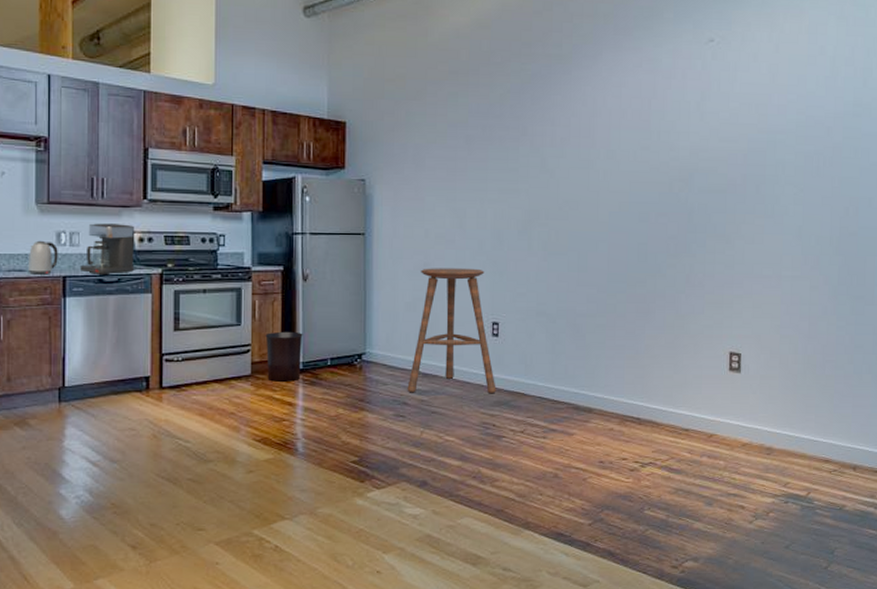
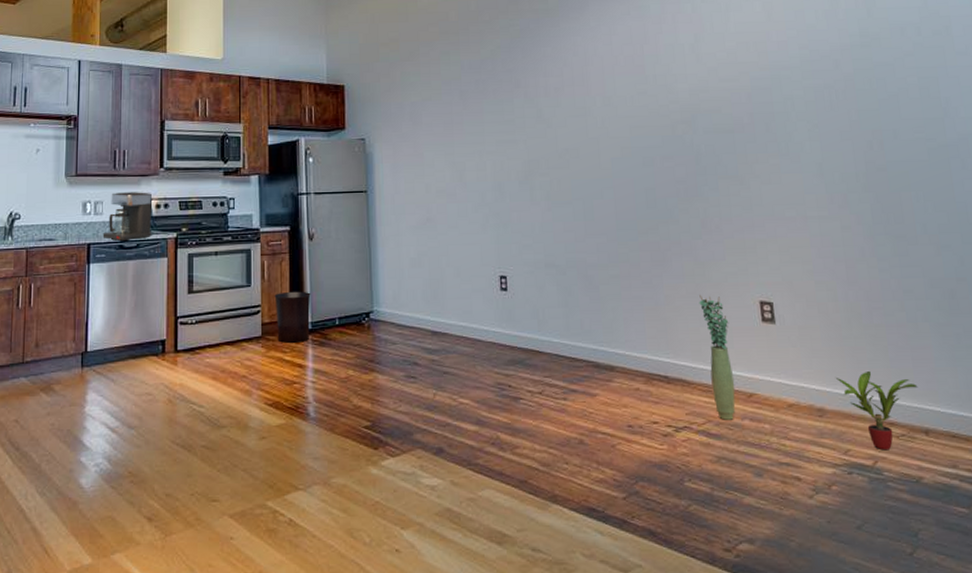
kettle: present [27,240,58,275] -> none [56,210,84,243]
bar stool: present [407,268,496,394] -> none [417,221,509,353]
vase: none [675,344,700,457] -> present [699,294,736,420]
potted plant: none [785,415,854,483] -> present [835,370,918,451]

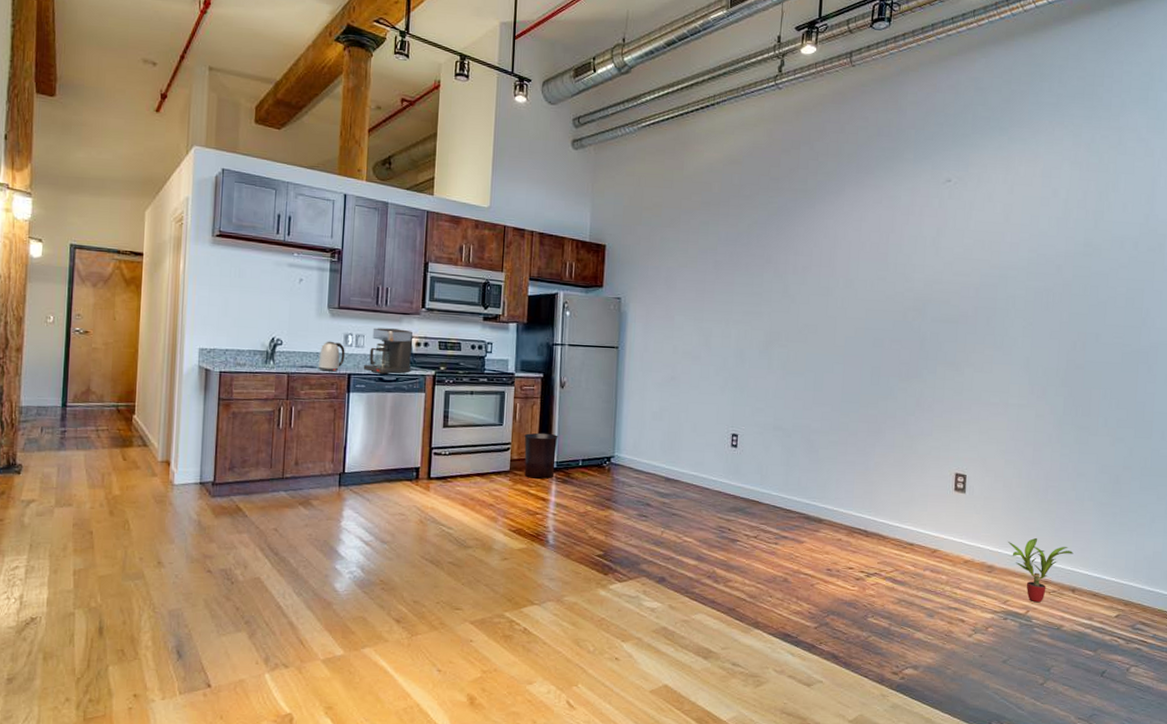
kettle: none [56,210,84,243] -> present [318,341,345,372]
vase: present [699,294,736,420] -> none [903,463,926,570]

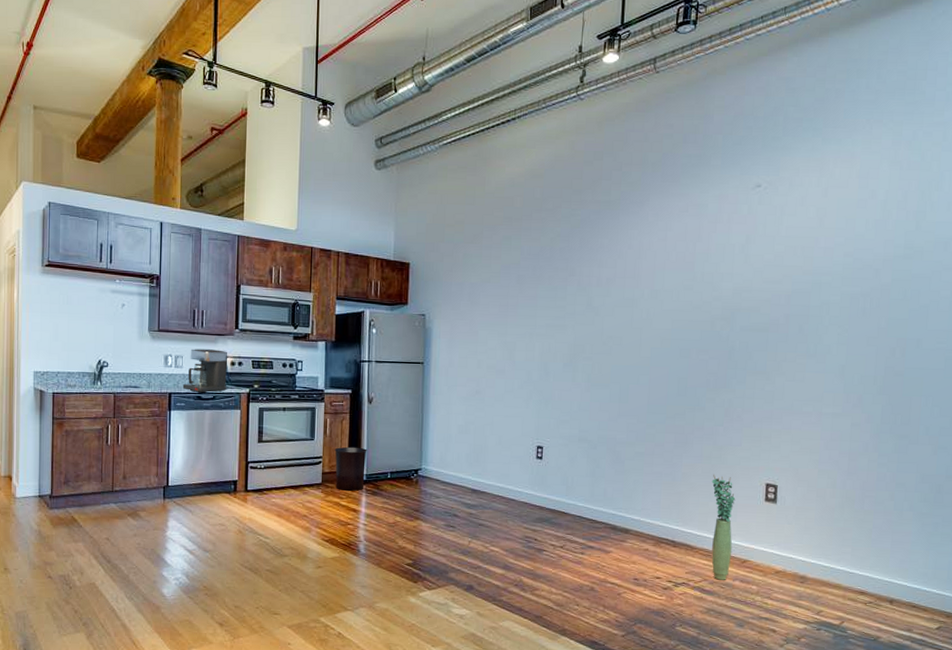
kettle: present [318,341,345,372] -> none [141,362,165,391]
vase: none [903,463,926,570] -> present [711,474,736,580]
potted plant: present [1007,537,1074,603] -> none [821,548,892,614]

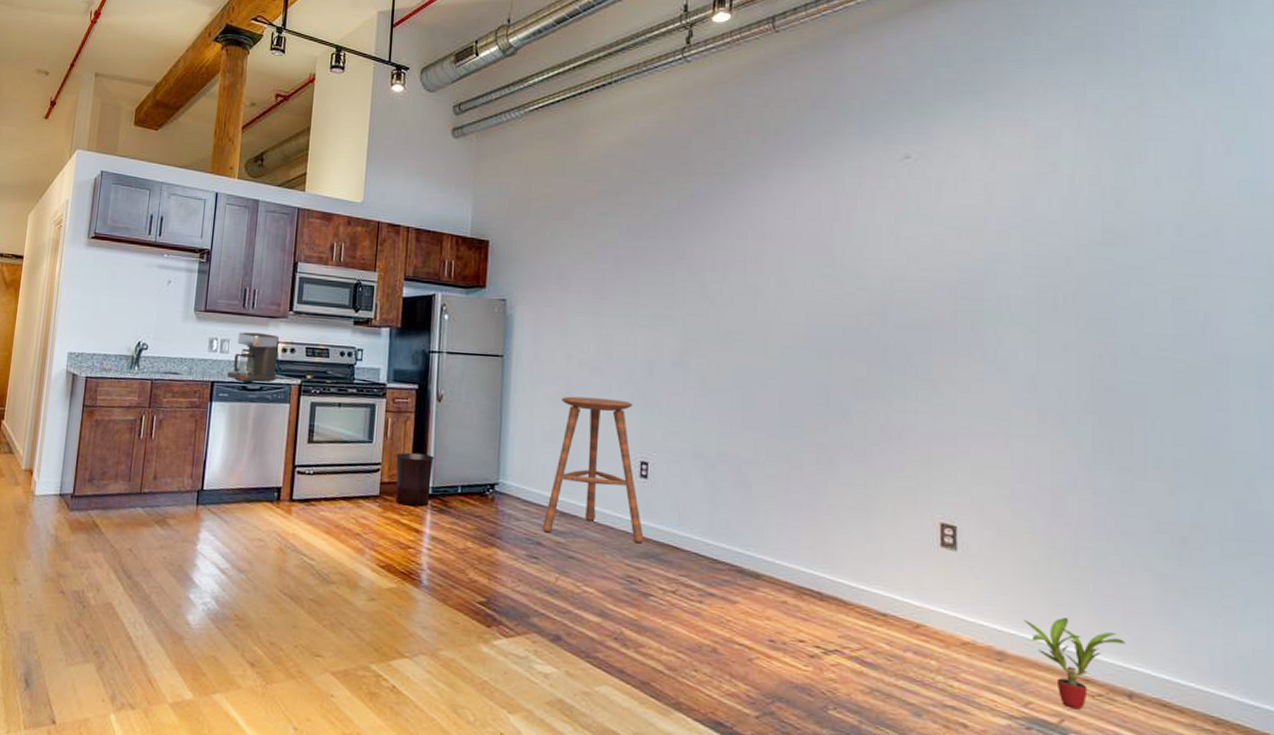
bar stool: none [458,395,539,511] -> present [542,396,644,544]
vase: present [711,474,736,580] -> none [867,507,901,650]
potted plant: none [821,548,892,614] -> present [1023,617,1126,710]

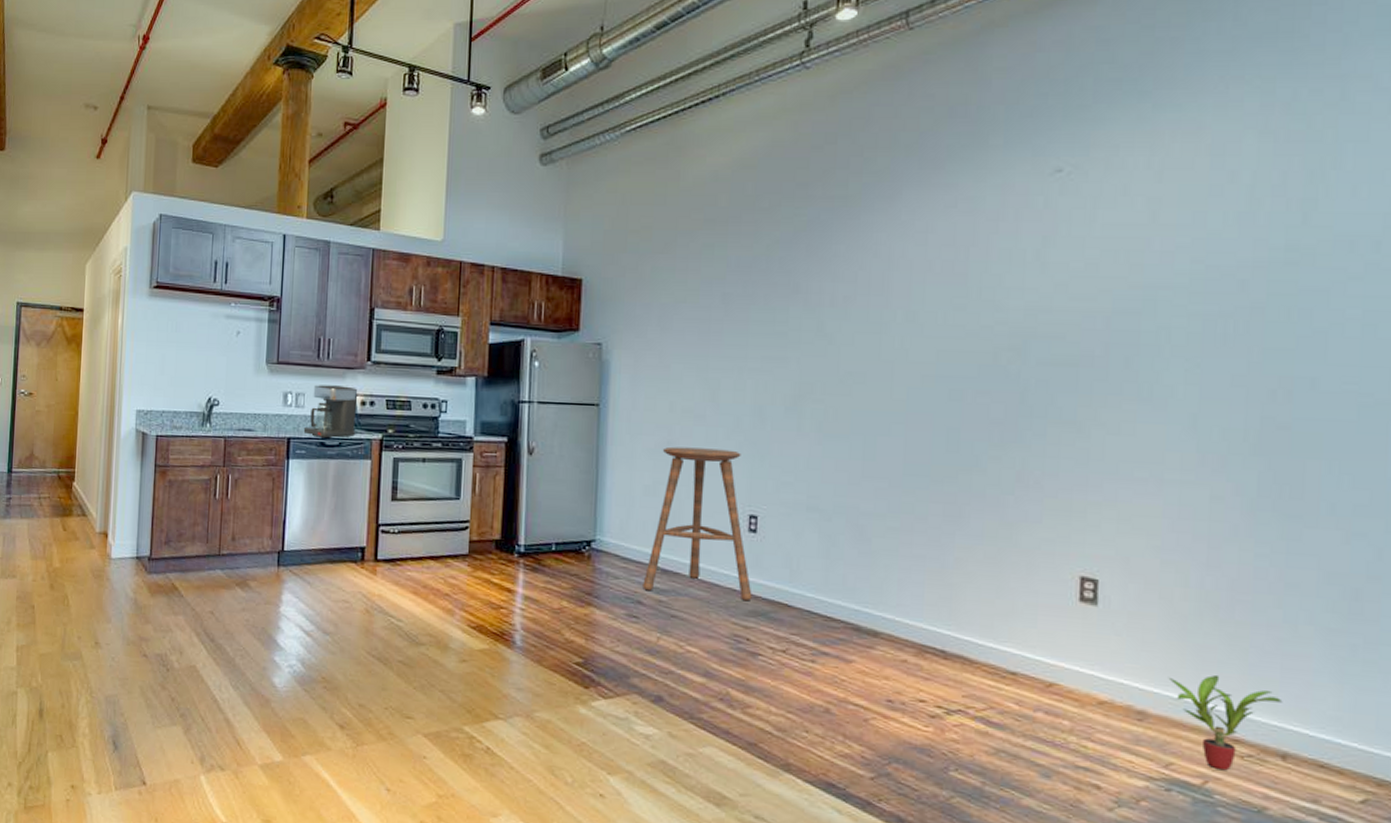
waste bin: present [395,452,434,507] -> none [485,509,526,566]

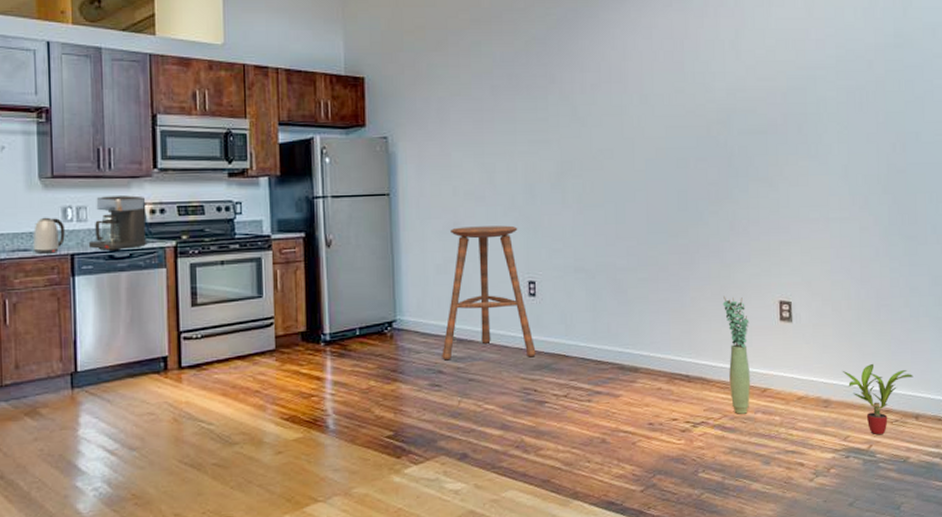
kettle: none [255,400,284,436] -> present [33,217,65,254]
vase: none [998,560,1035,710] -> present [722,295,751,414]

